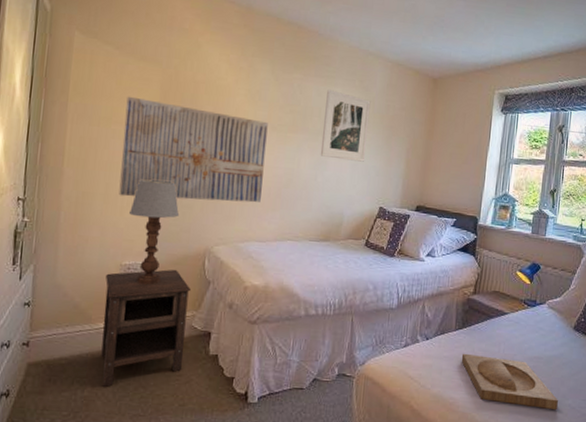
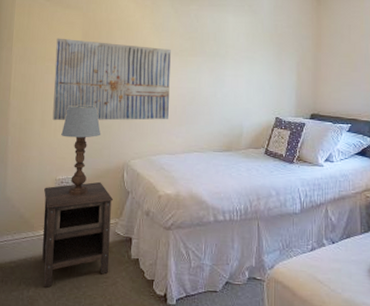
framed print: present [320,90,371,162] -> none [218,16,260,77]

